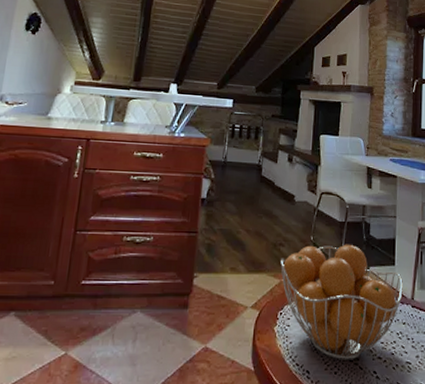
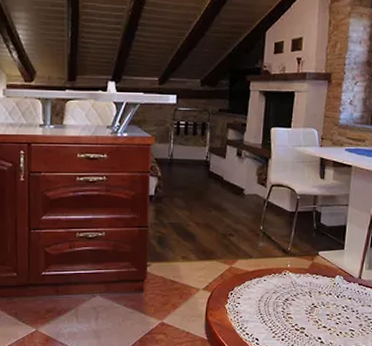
fruit basket: present [280,244,403,360] -> none [230,232,352,330]

